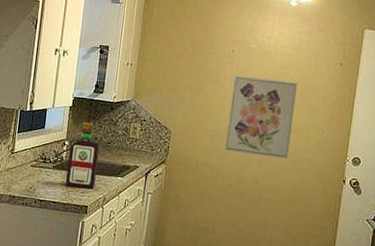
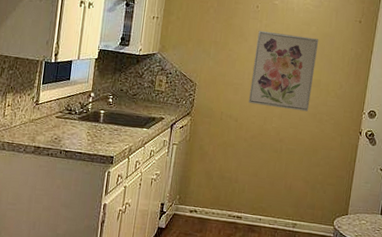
bottle: present [65,122,100,189] -> none [91,74,126,140]

